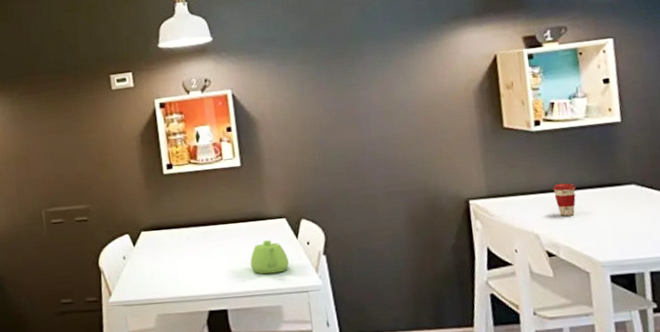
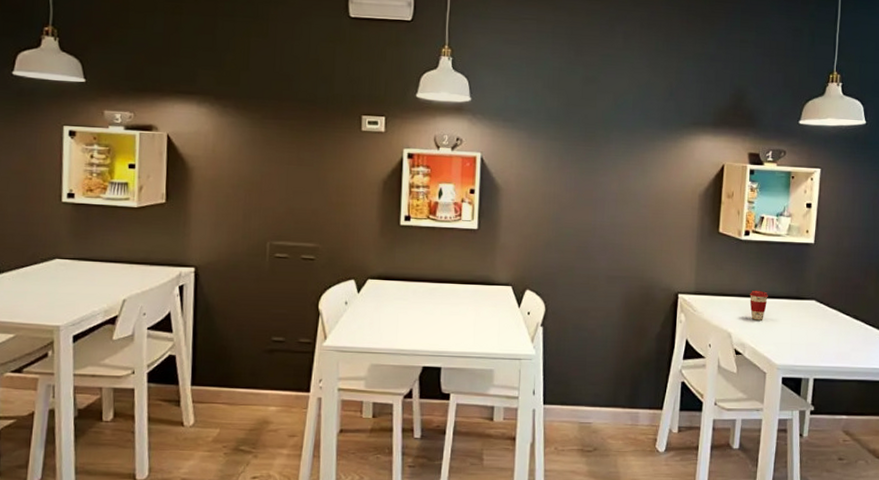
teapot: present [250,240,289,275] -> none [470,305,508,338]

